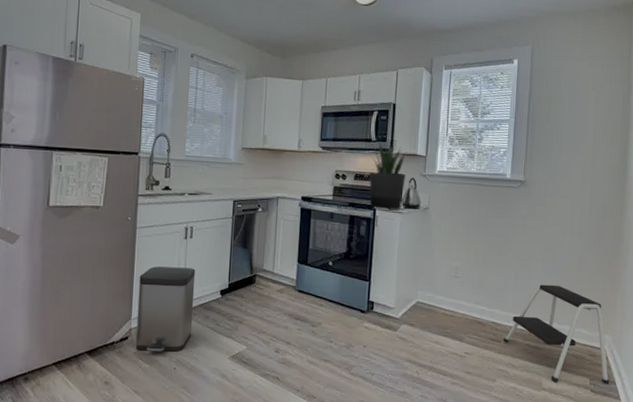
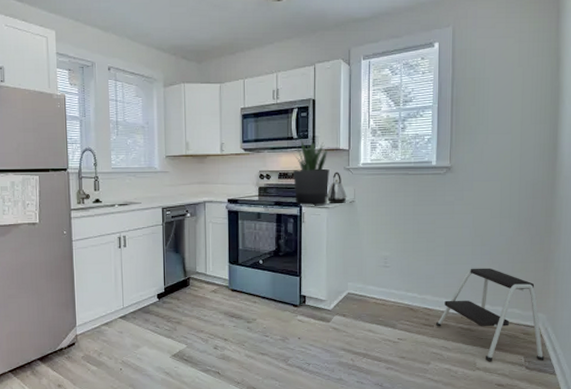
pedal bin: present [135,266,196,352] -> none [79,275,134,355]

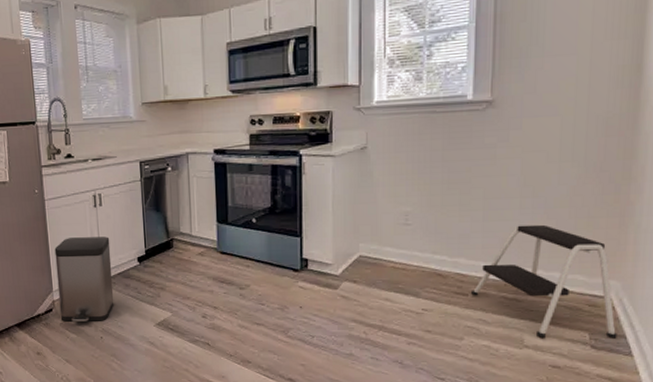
pedal bin: none [79,275,134,355] -> present [54,237,114,322]
planter: present [292,139,330,207] -> none [289,75,335,156]
kettle: present [326,172,347,203] -> none [331,112,357,151]

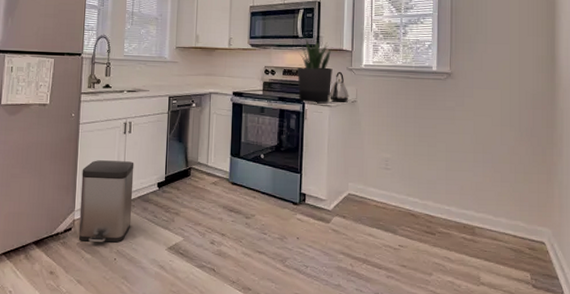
planter: none [289,75,335,156] -> present [296,38,333,105]
kettle: none [331,112,357,151] -> present [329,71,349,102]
step stool: present [471,224,618,339] -> none [438,176,552,279]

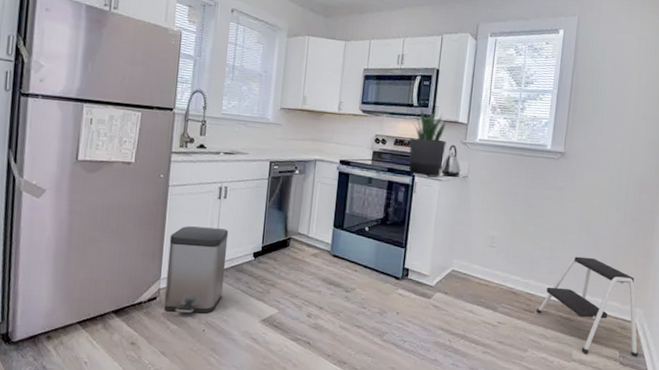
step stool: none [438,176,552,279] -> present [536,256,639,357]

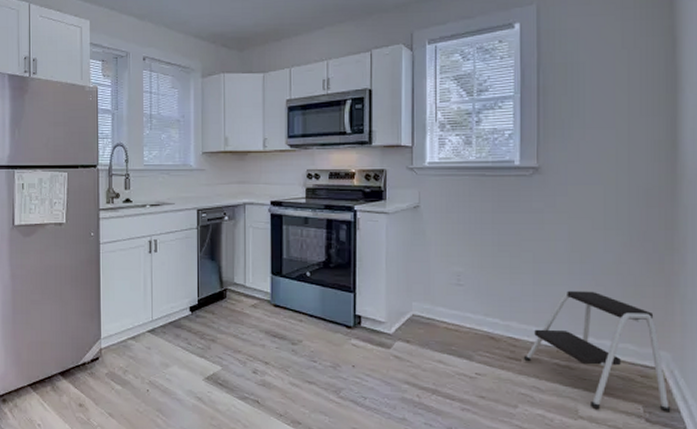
pedal bin: present [164,226,229,314] -> none [106,283,163,373]
planter: present [409,107,449,178] -> none [345,134,389,212]
kettle: present [440,144,461,177] -> none [385,171,410,208]

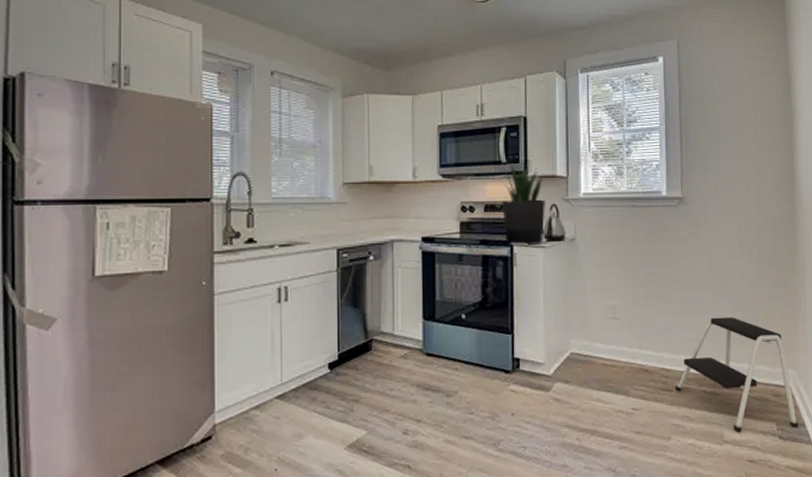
planter: none [345,134,389,212] -> present [501,164,545,246]
kettle: none [385,171,410,208] -> present [542,203,567,242]

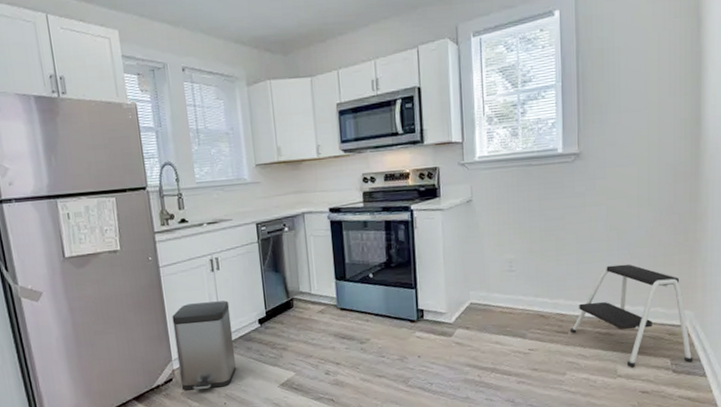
pedal bin: none [222,339,296,452] -> present [172,300,236,391]
planter: present [501,164,545,246] -> none [399,134,442,210]
kettle: present [542,203,567,242] -> none [440,168,463,205]

